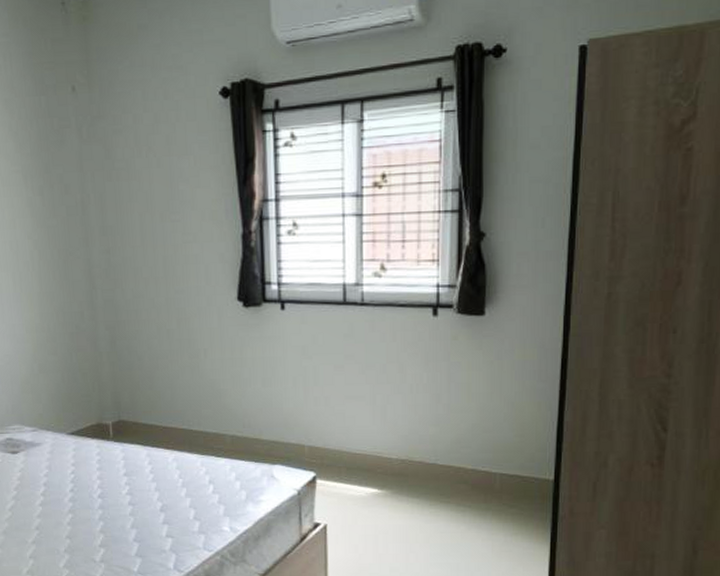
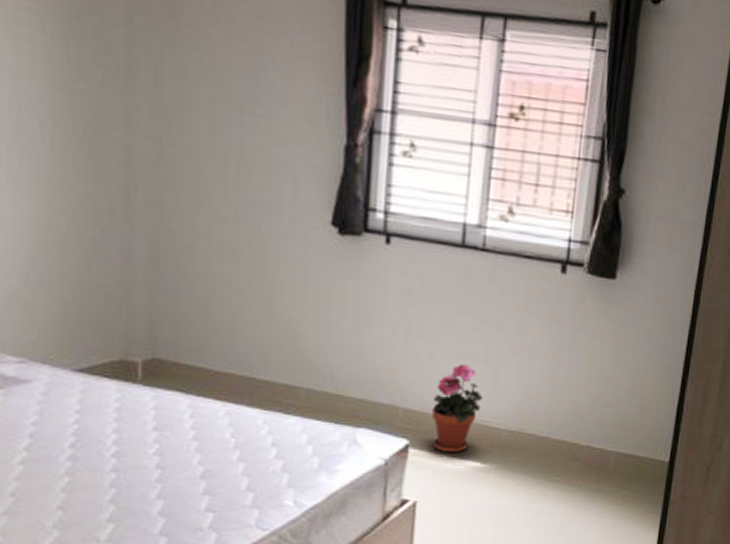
potted plant: none [332,404,374,482] -> present [431,364,483,454]

